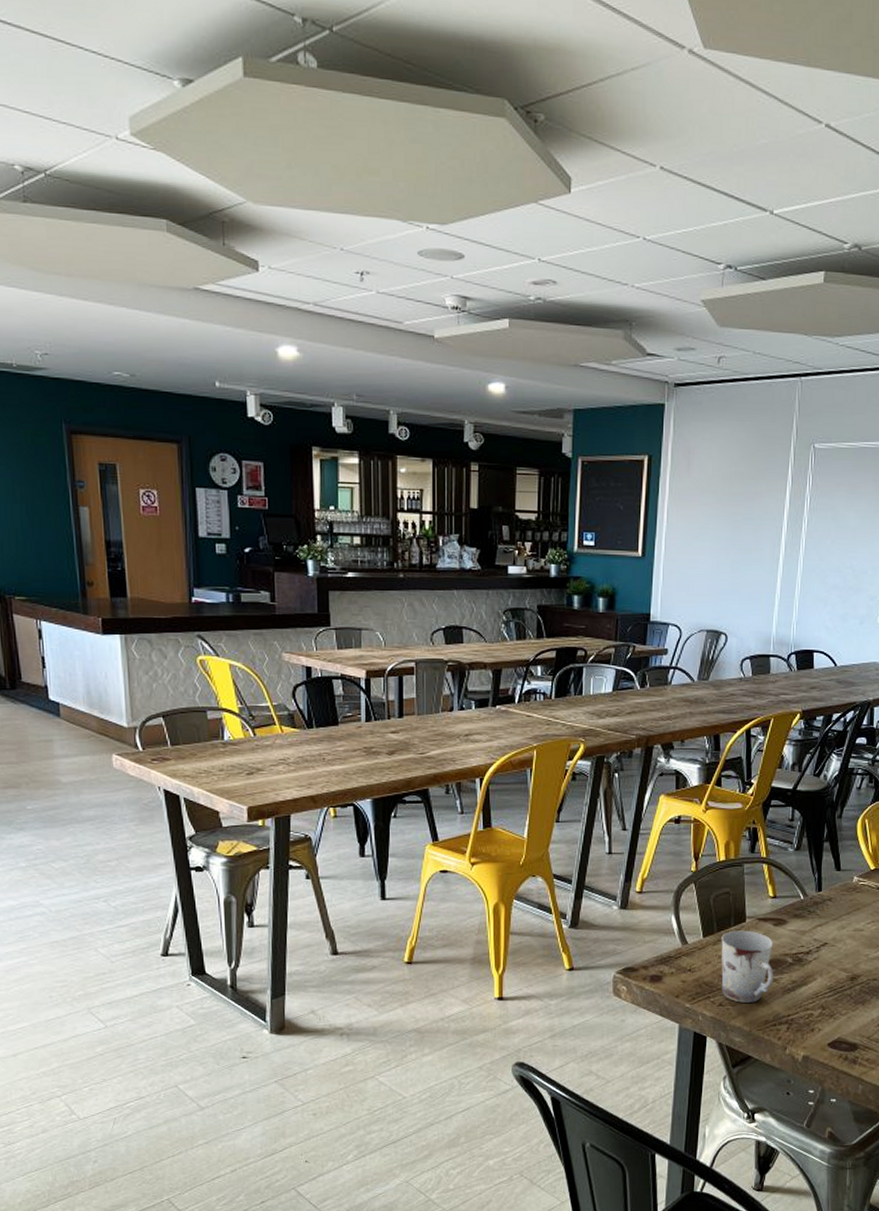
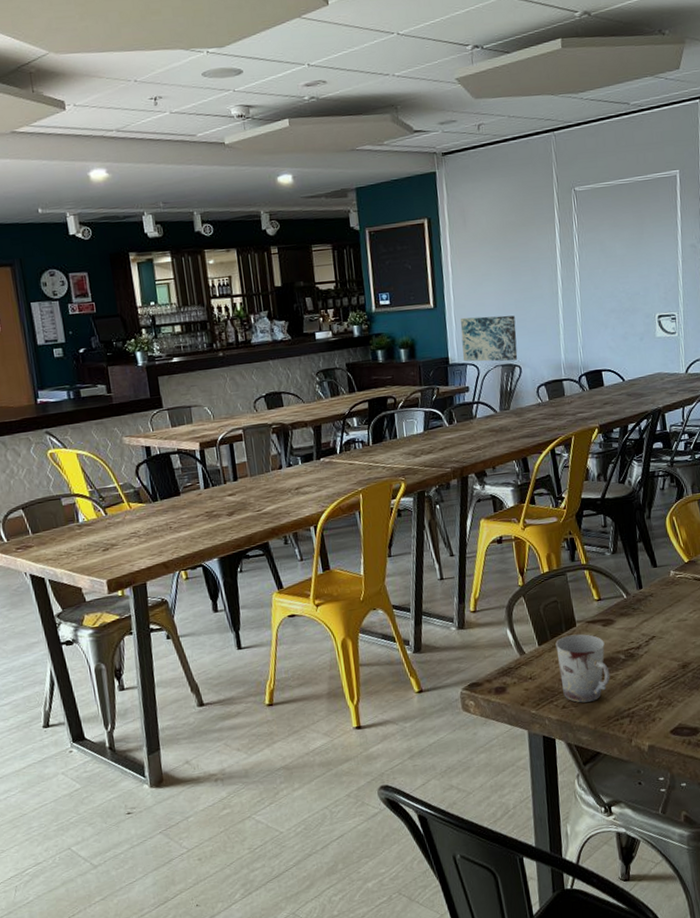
wall art: none [665,572,729,627] -> present [460,315,518,362]

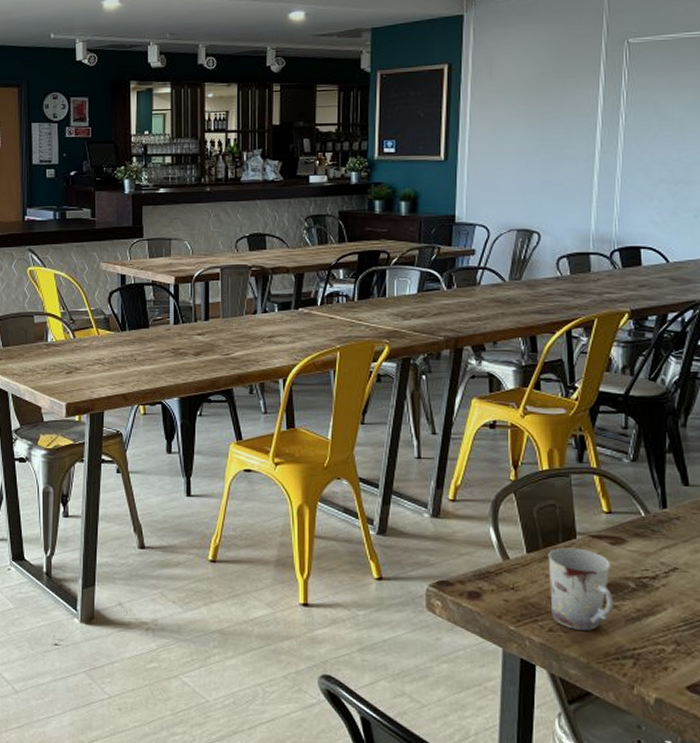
wall art: present [460,315,518,362] -> none [472,173,539,226]

